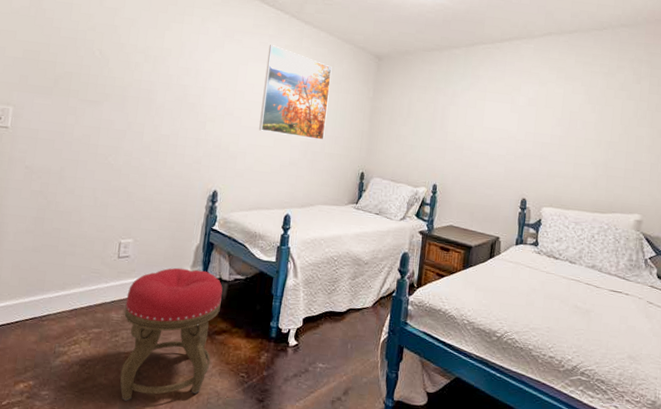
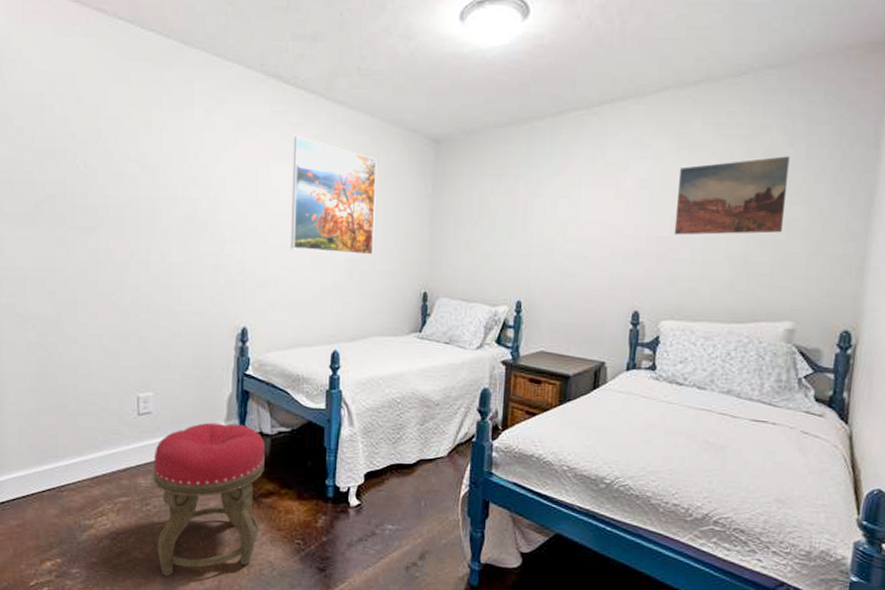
wall art: none [553,90,638,147] -> present [674,156,790,235]

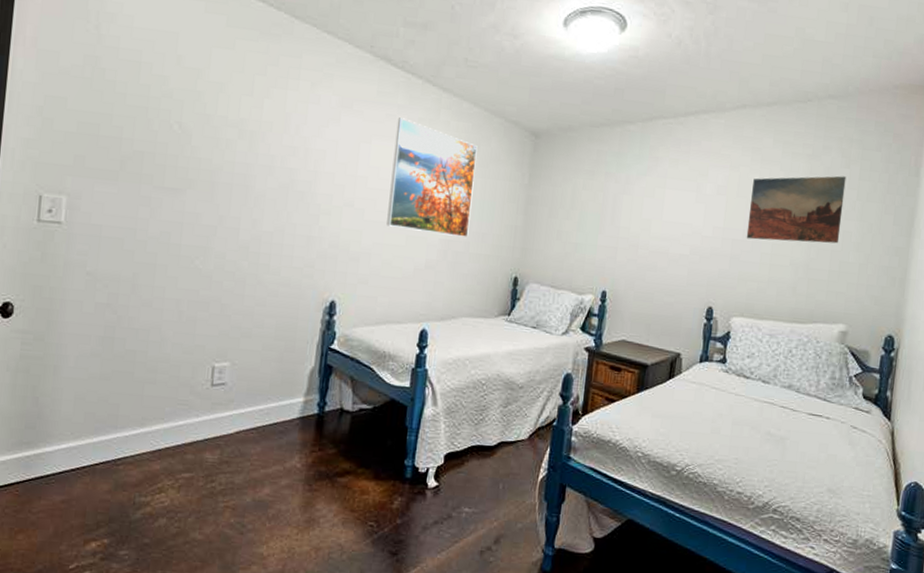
stool: present [153,422,265,576] -> none [218,396,345,559]

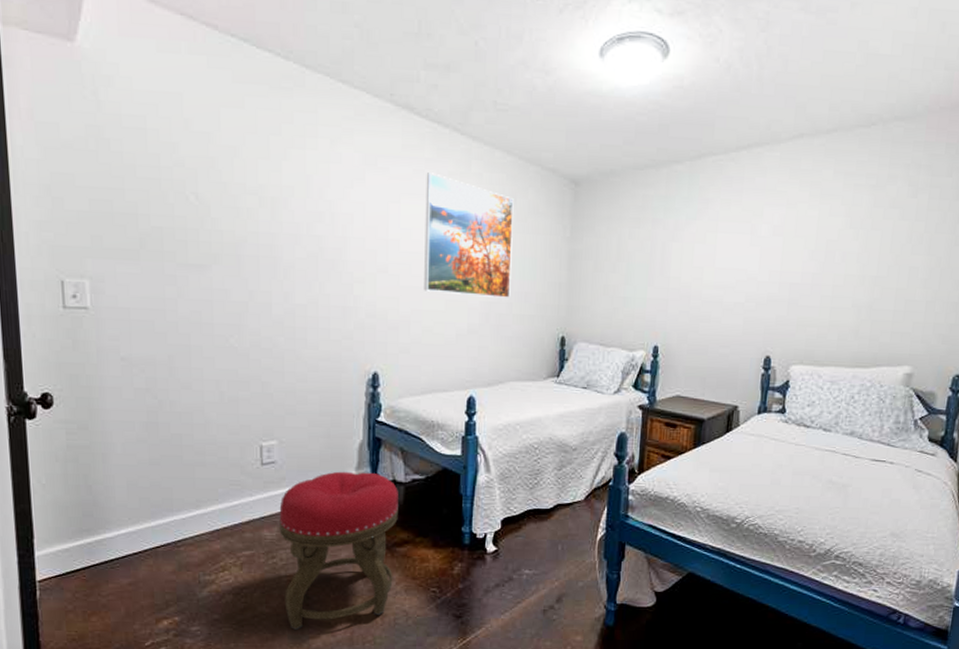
stool: none [218,396,345,559] -> present [279,471,398,630]
wall art: present [746,176,847,244] -> none [805,207,914,282]

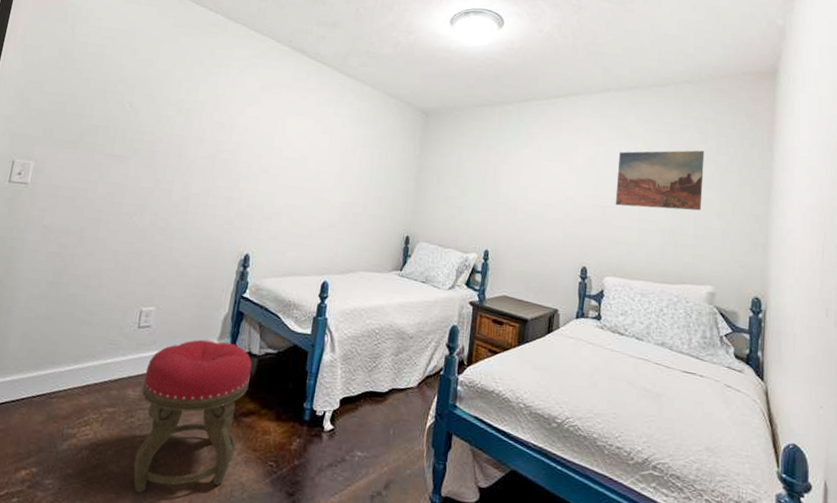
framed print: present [424,172,514,298] -> none [296,99,376,201]
wall art: none [805,207,914,282] -> present [615,150,705,211]

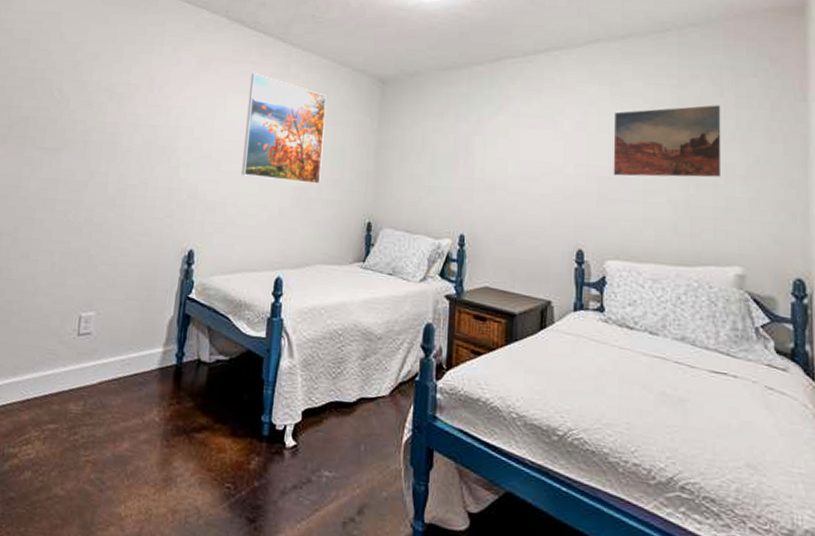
stool: present [133,339,252,493] -> none [79,346,202,518]
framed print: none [296,99,376,201] -> present [241,73,327,184]

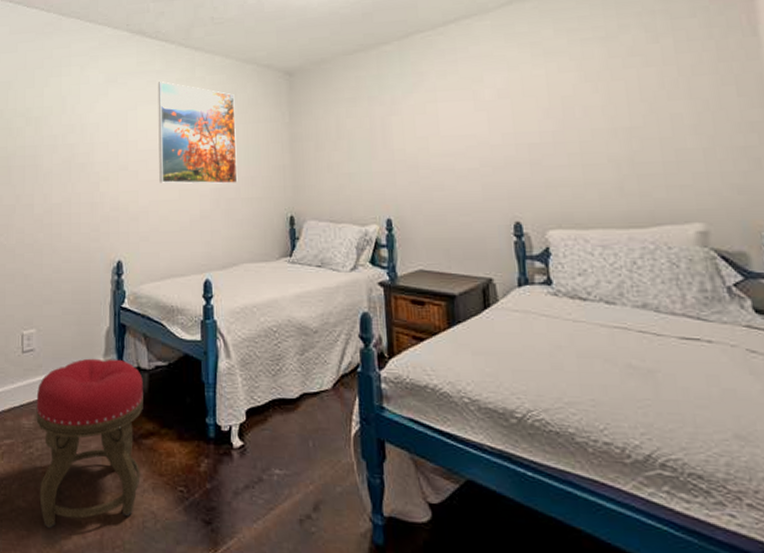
stool: none [79,346,202,518] -> present [36,358,143,528]
wall art: present [613,105,722,177] -> none [539,52,667,141]

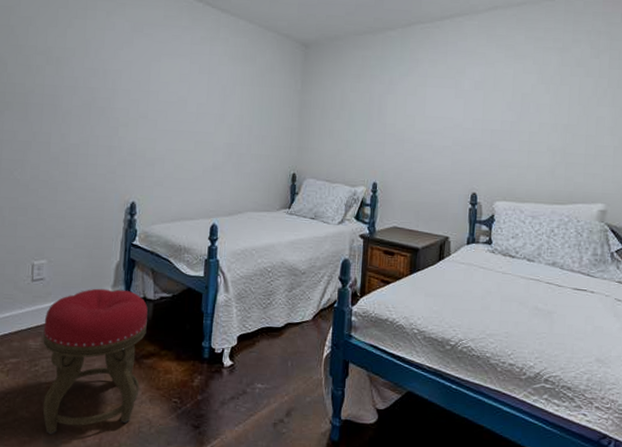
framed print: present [157,81,238,184] -> none [177,37,254,140]

